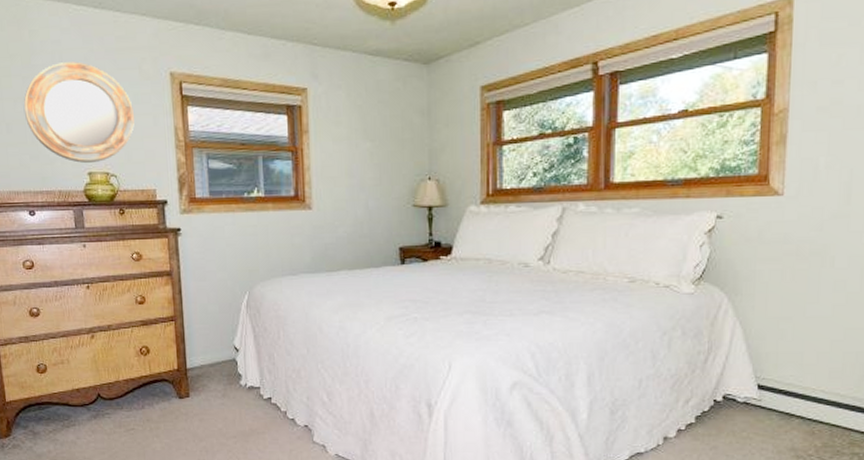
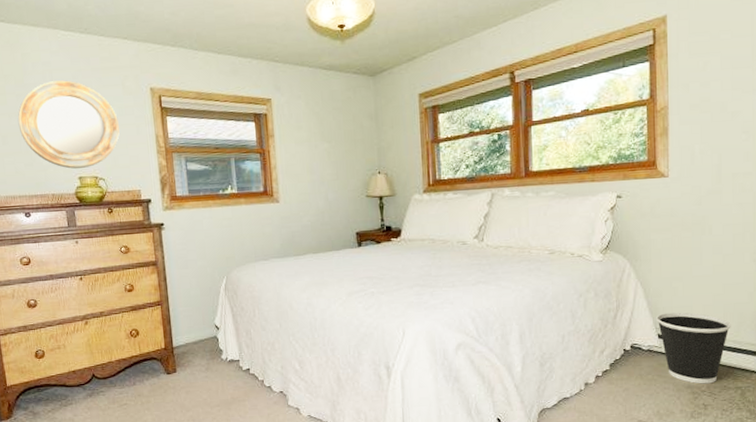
wastebasket: none [757,359,851,447] -> present [656,312,731,384]

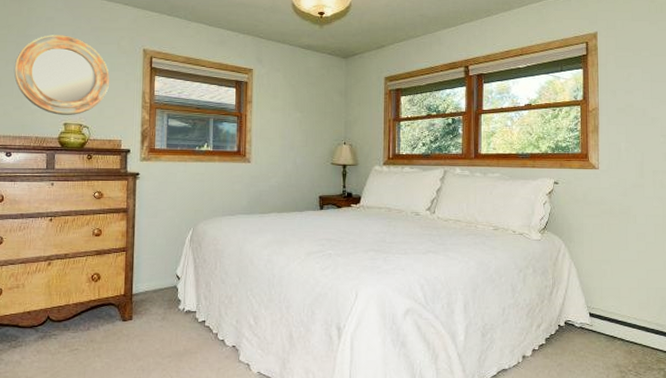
wastebasket: present [656,312,731,384] -> none [588,293,654,364]

